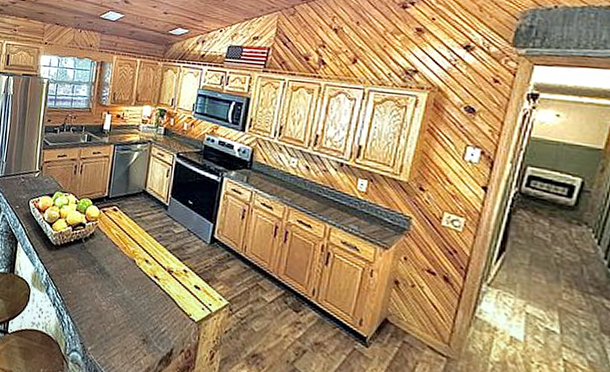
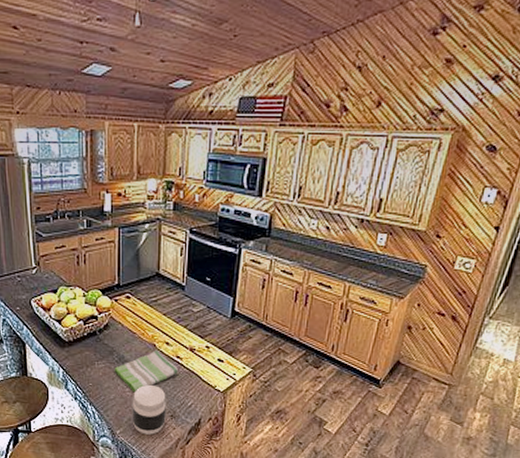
dish towel: none [93,266,156,308] -> present [114,350,179,393]
jar: none [104,301,141,358] -> present [132,384,166,435]

